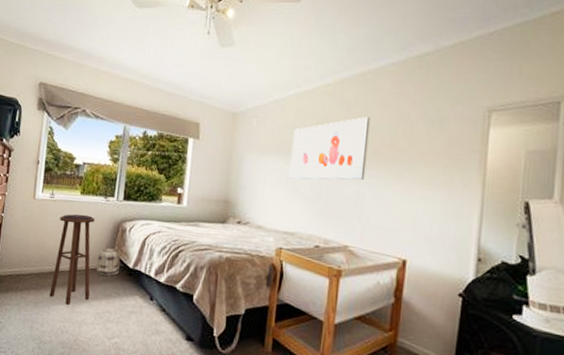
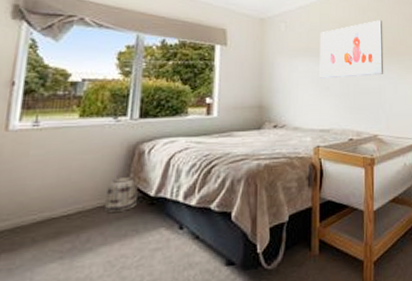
stool: present [49,214,95,305] -> none [32,141,101,262]

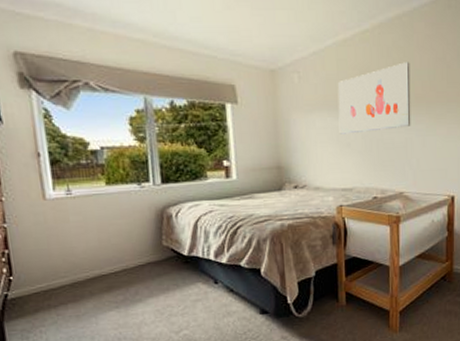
basket: present [103,170,138,212] -> none [144,232,173,270]

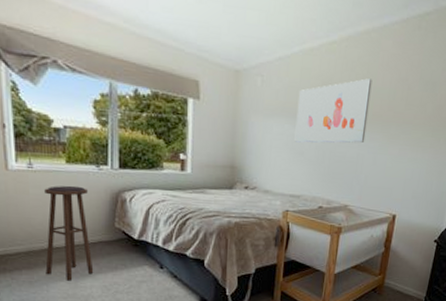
stool: none [85,207,145,310] -> present [44,185,94,281]

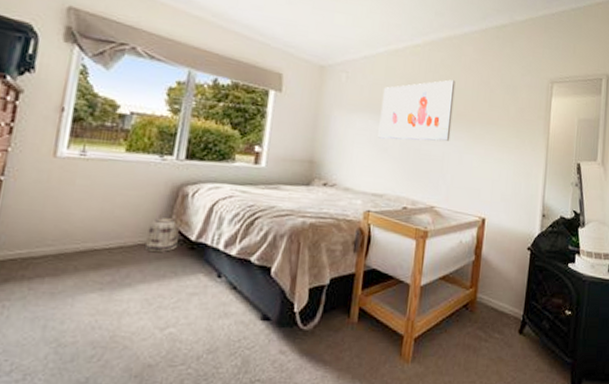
stool: present [44,185,94,281] -> none [74,176,145,293]
basket: none [96,214,123,249] -> present [144,210,180,252]

